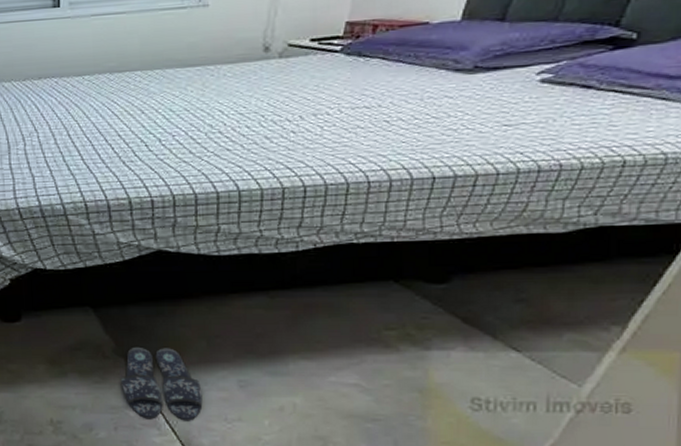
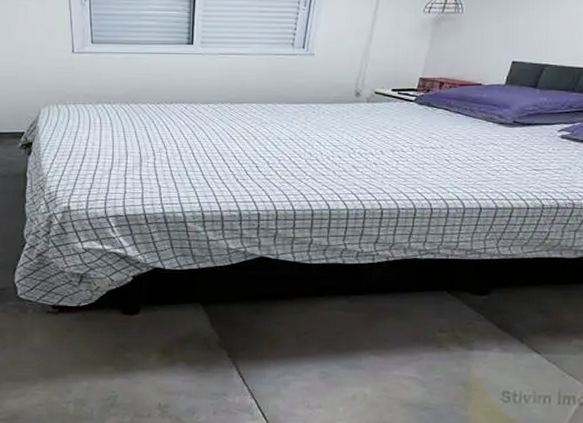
slippers: present [121,346,203,421] -> none [223,340,290,407]

